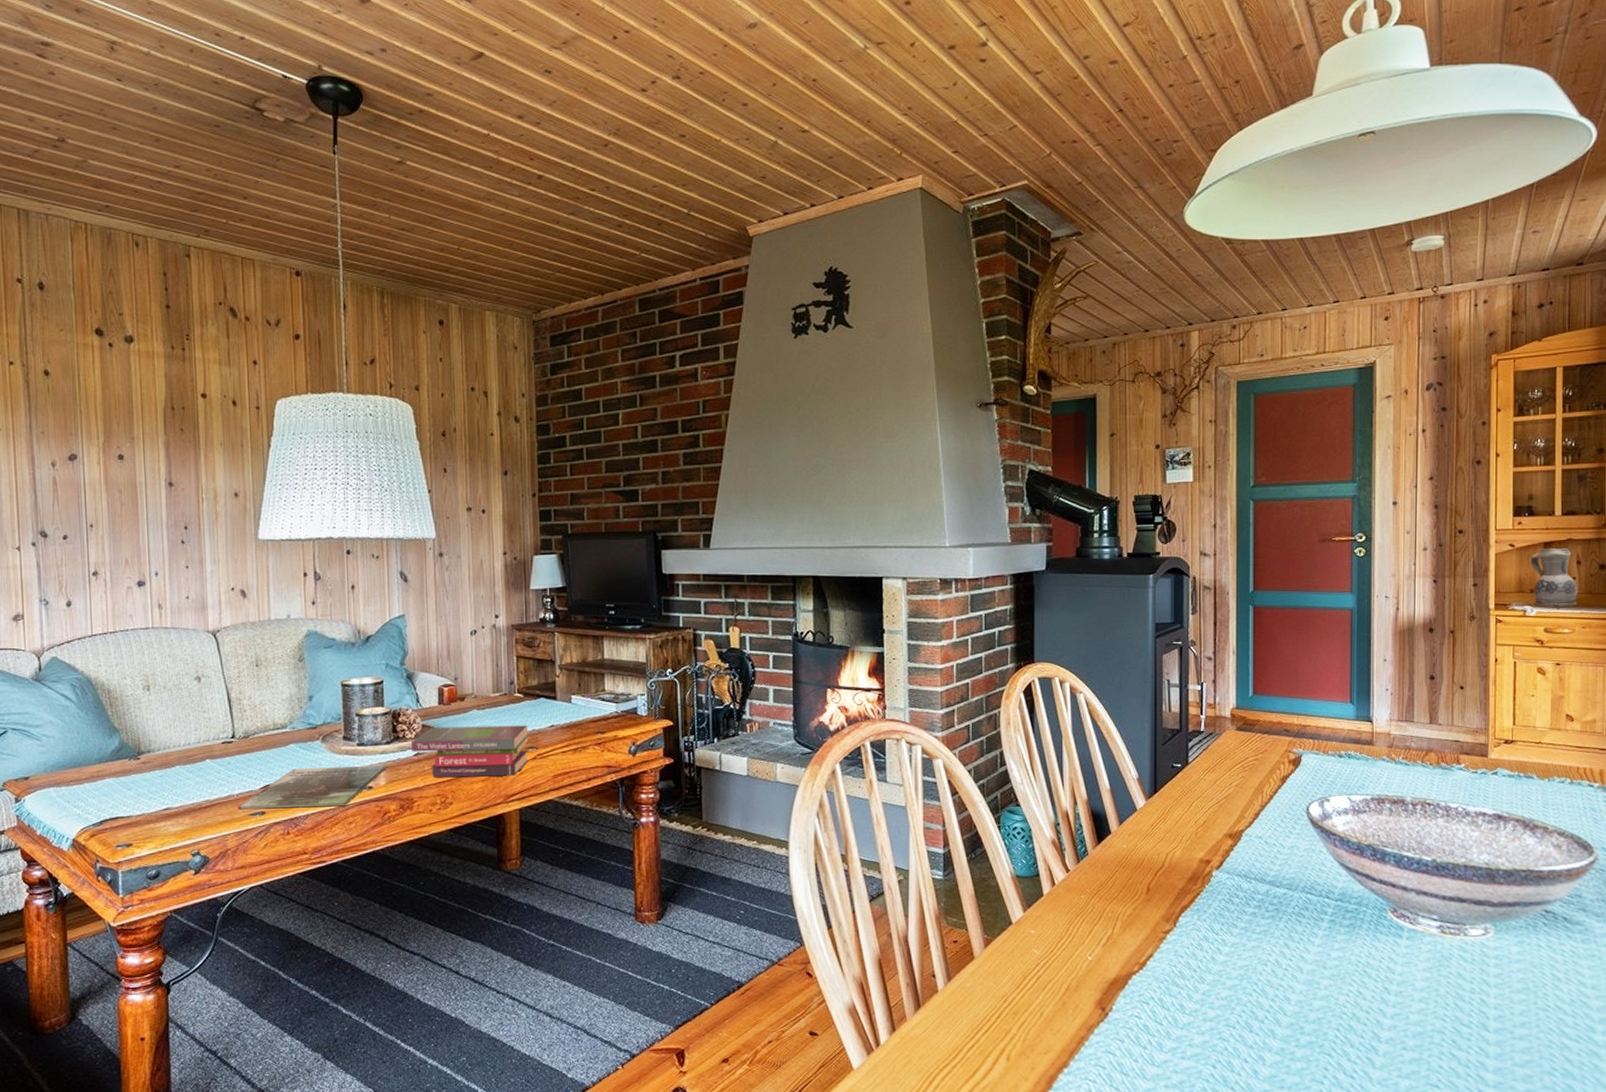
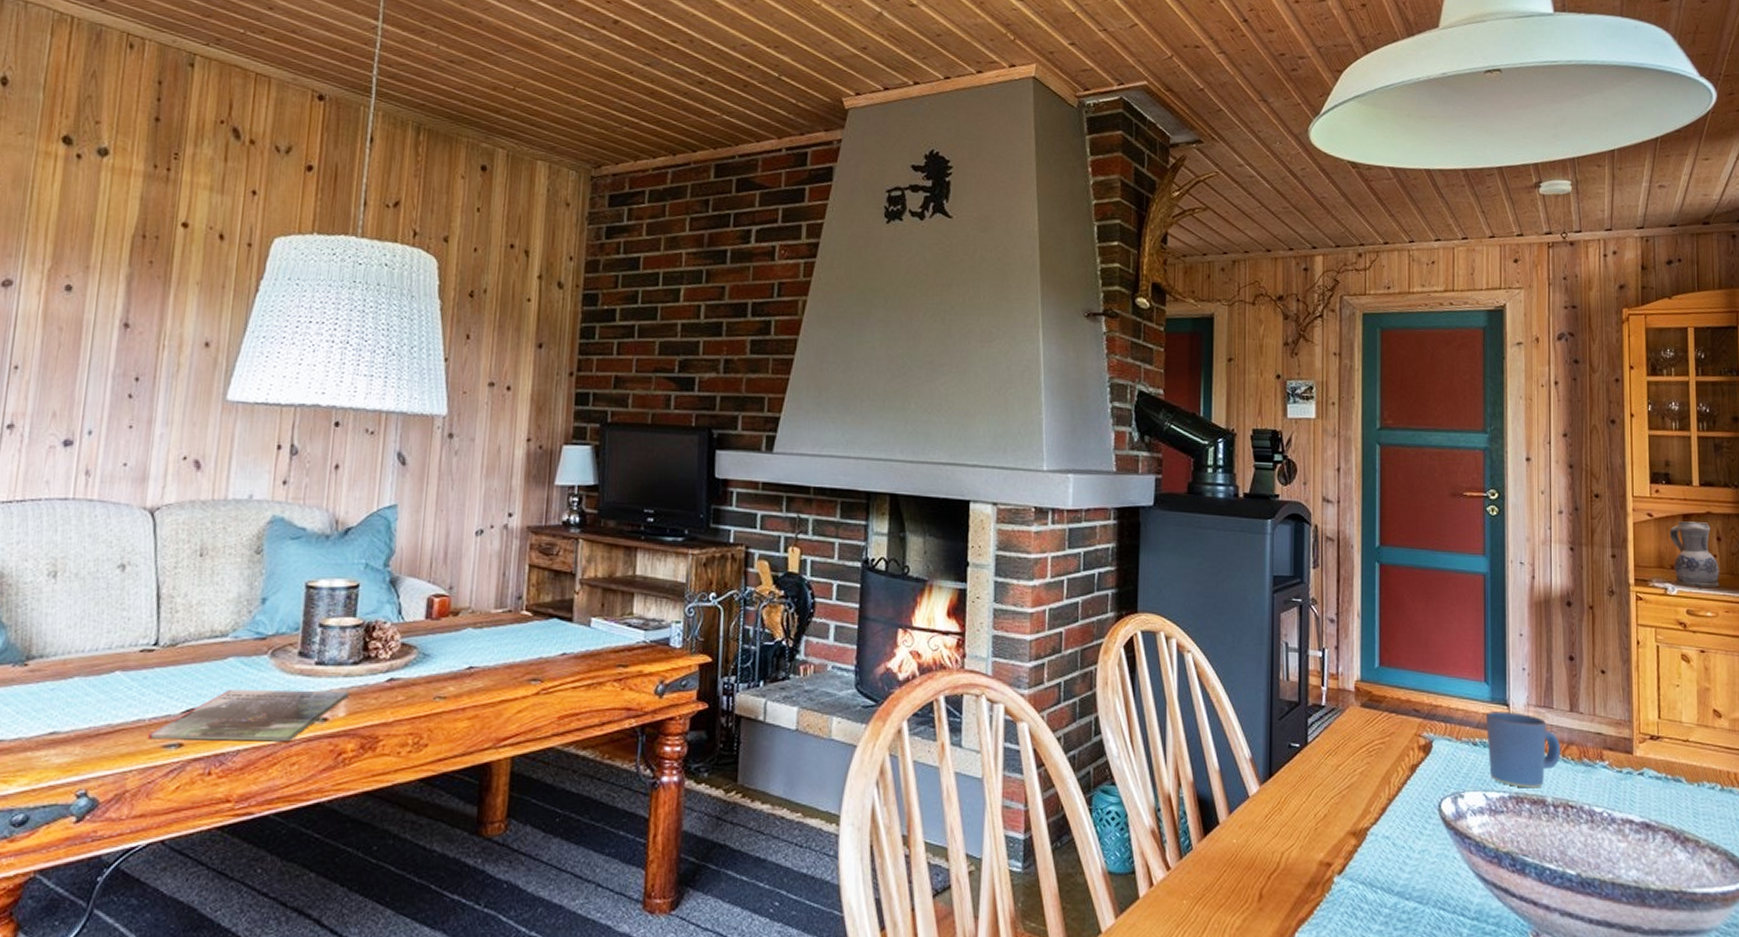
books: present [411,725,529,778] -> none [384,647,534,714]
mug: none [1351,727,1421,791] -> present [1486,712,1561,788]

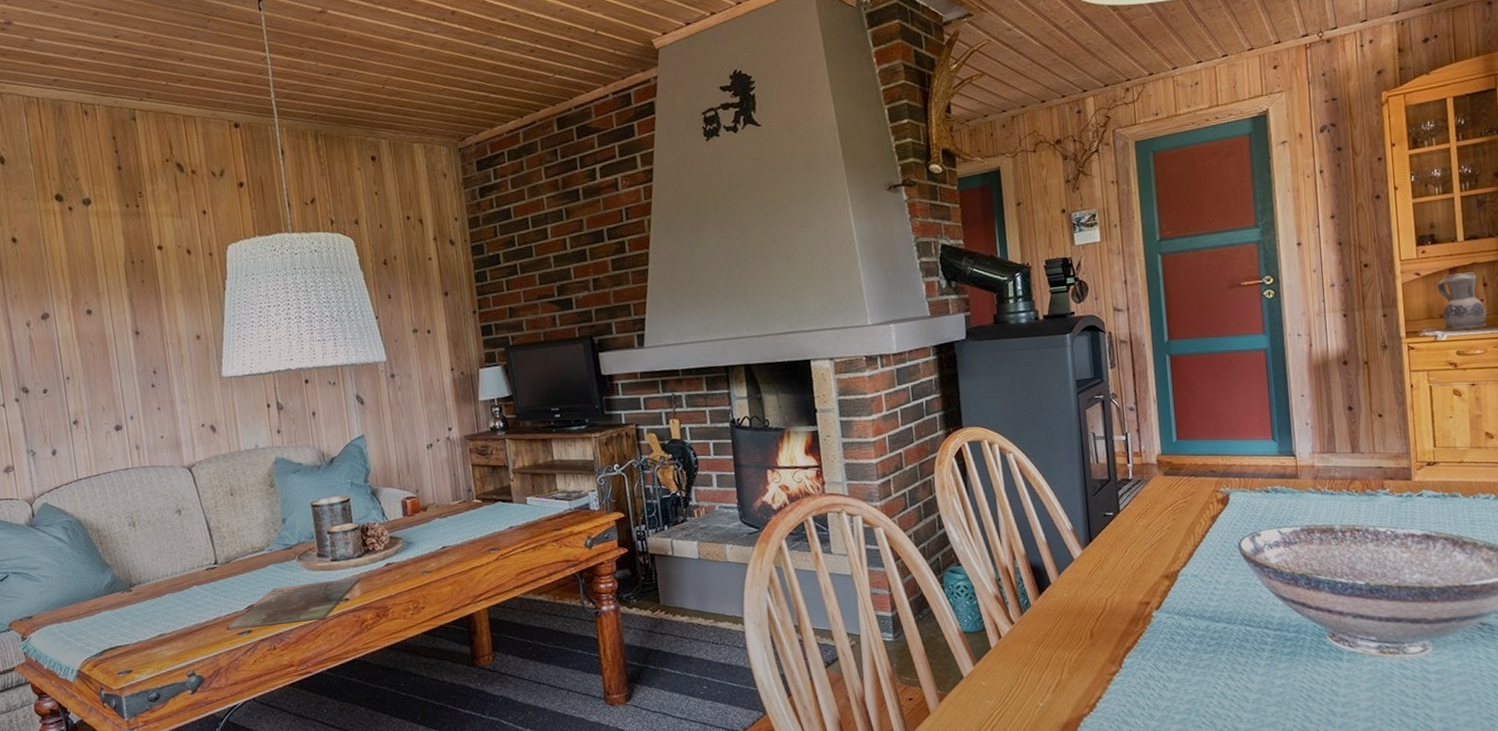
mug: present [1486,712,1561,788] -> none [1276,460,1346,521]

